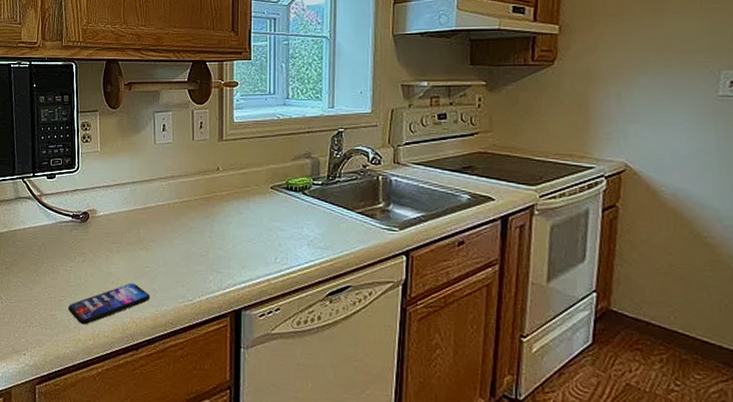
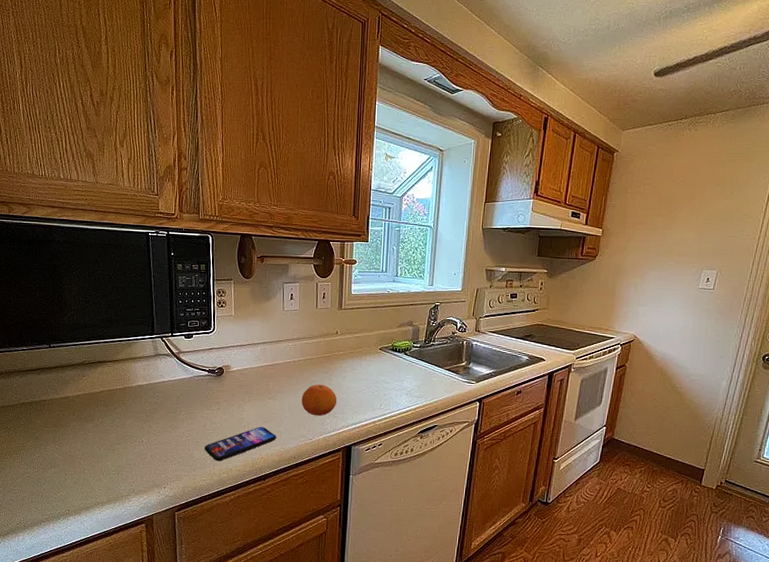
fruit: none [178,232,222,271] -> present [301,384,337,416]

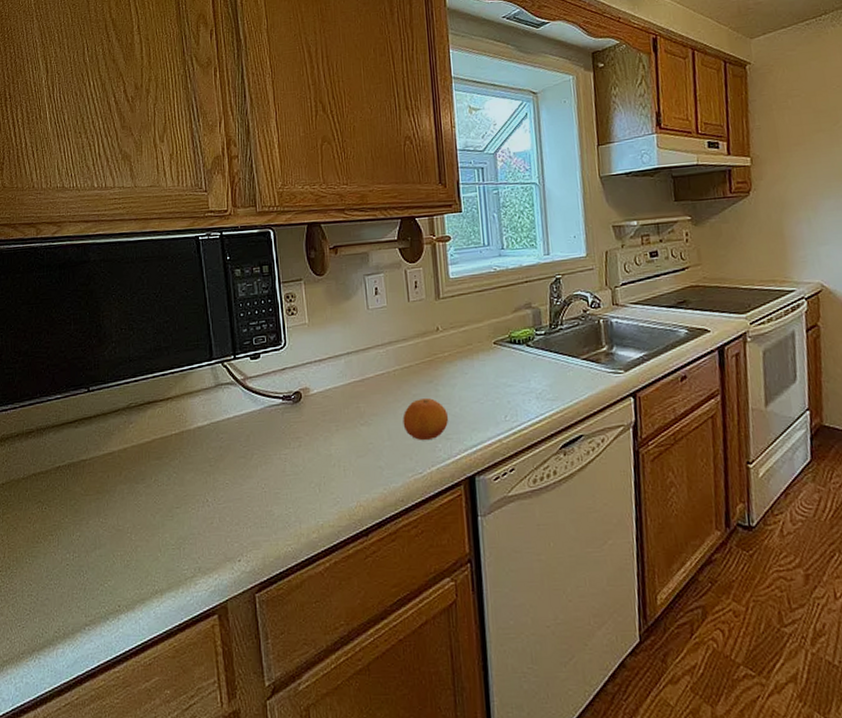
smartphone: present [204,426,277,462] -> none [285,463,377,517]

